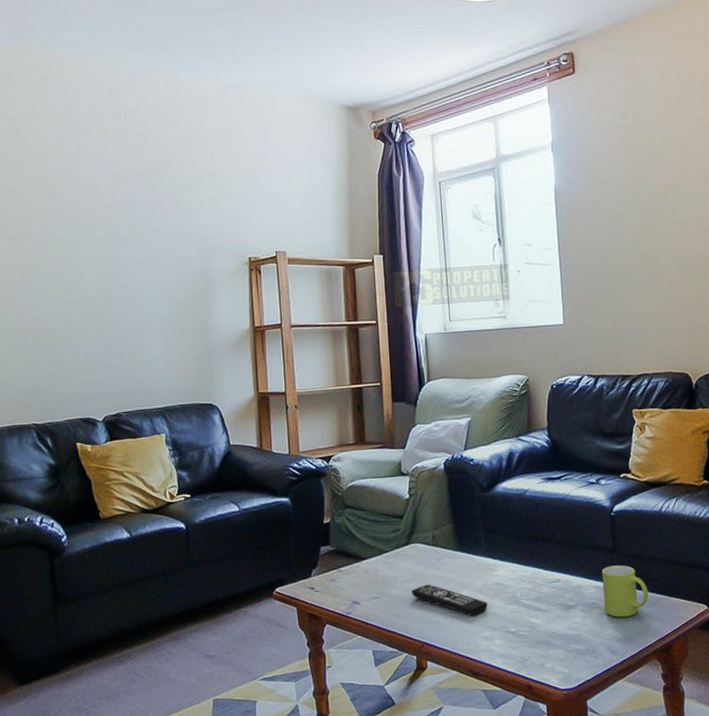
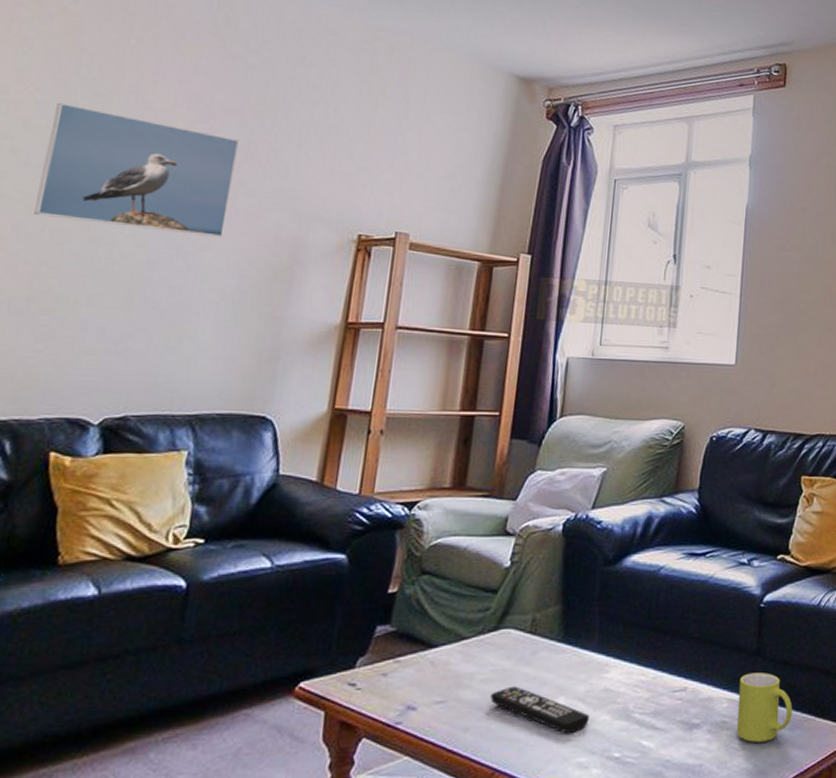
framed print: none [18,187,153,276] -> present [34,102,240,237]

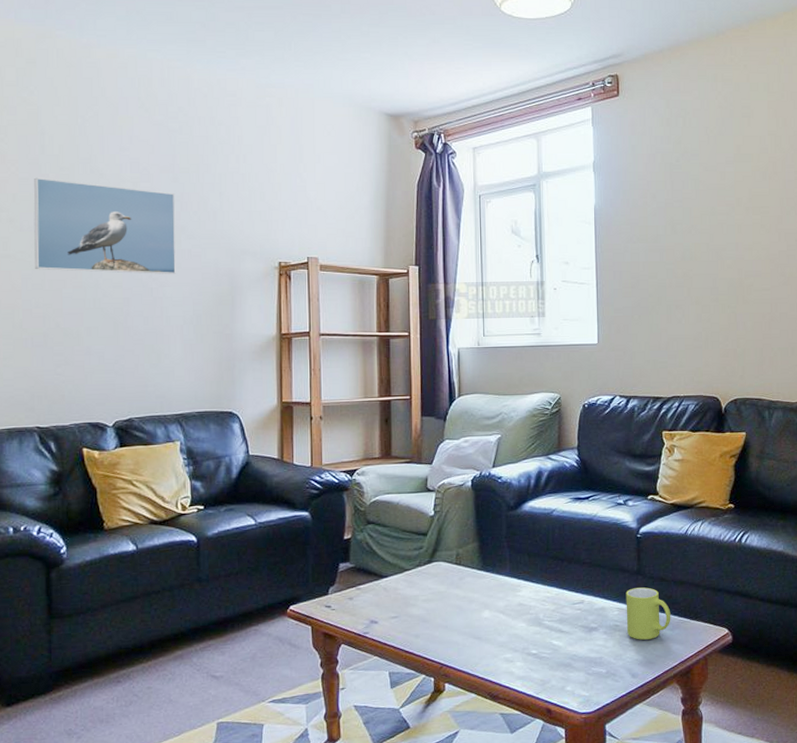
remote control: present [490,686,589,734] -> none [432,604,510,638]

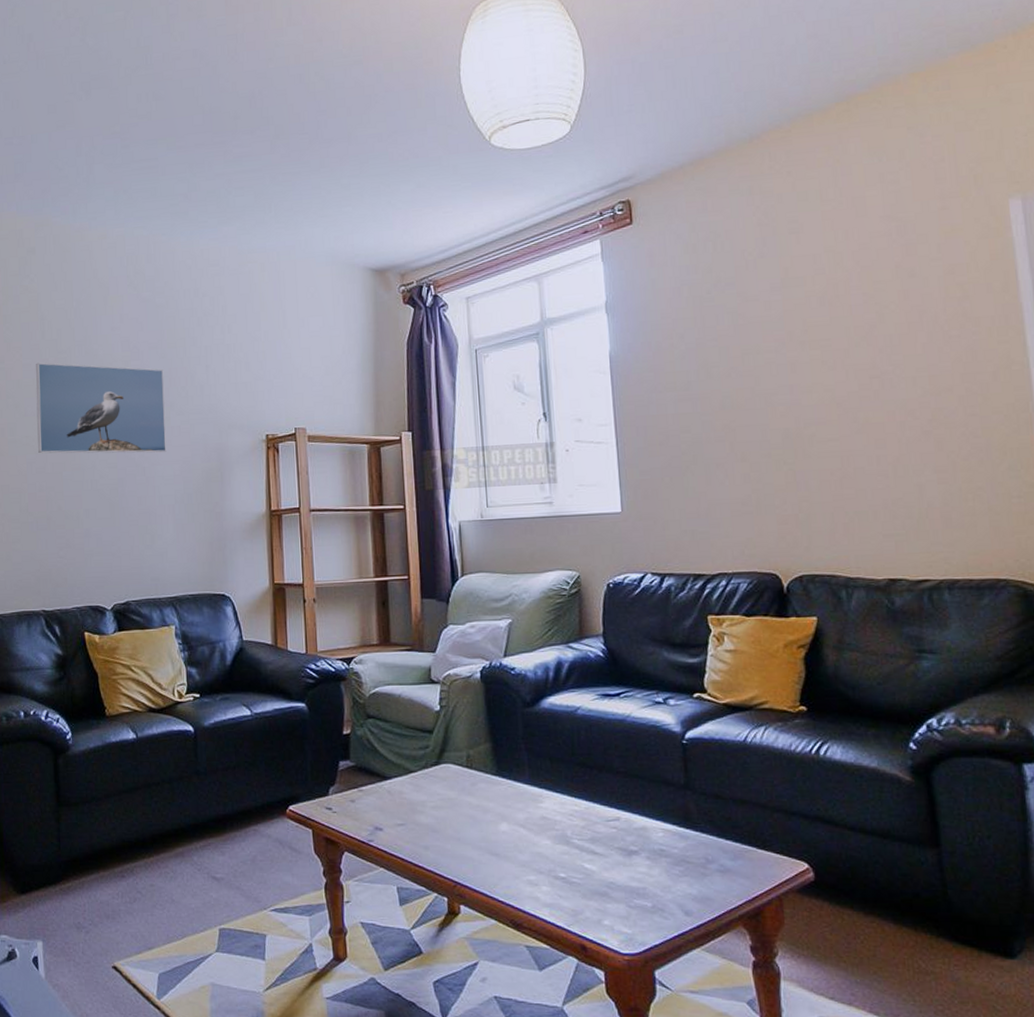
mug: present [626,587,671,640] -> none [671,805,732,870]

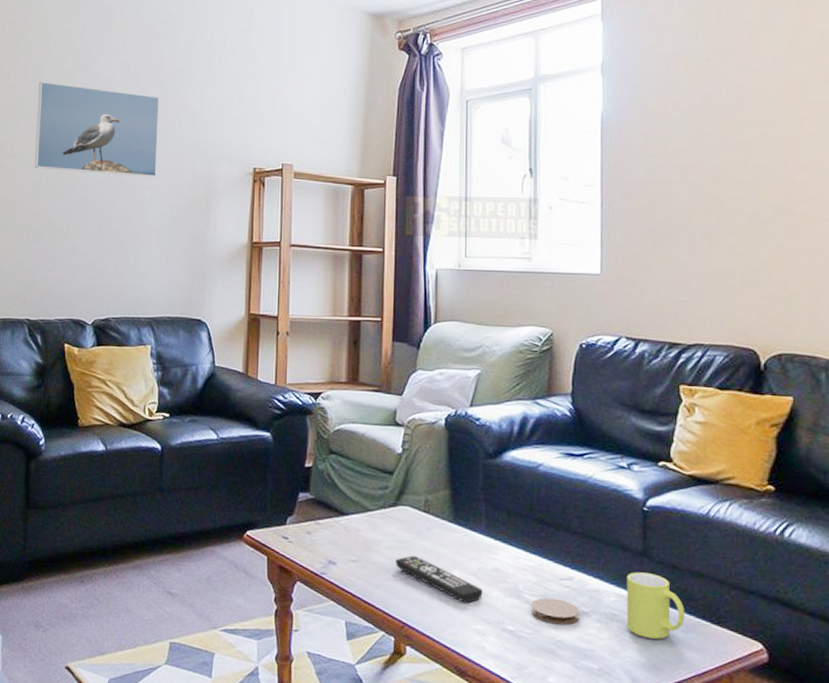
remote control: none [442,813,532,855] -> present [396,555,483,604]
coaster: none [580,841,629,866] -> present [531,597,580,625]
mug: none [671,805,732,870] -> present [626,572,685,639]

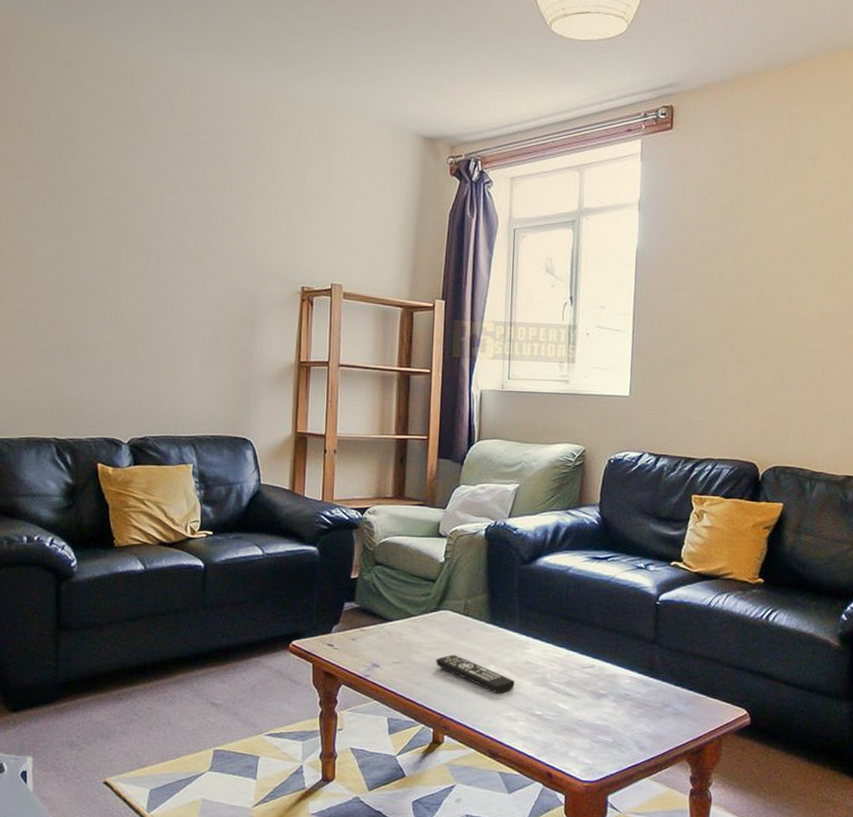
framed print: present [35,81,160,177] -> none [60,184,201,293]
coaster: present [531,597,580,625] -> none [557,684,599,707]
mug: present [626,572,685,639] -> none [638,657,686,713]

